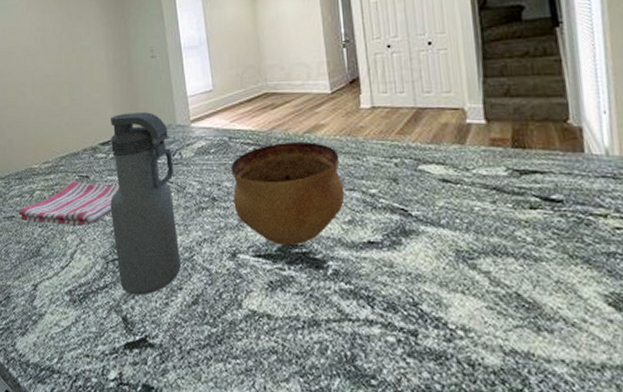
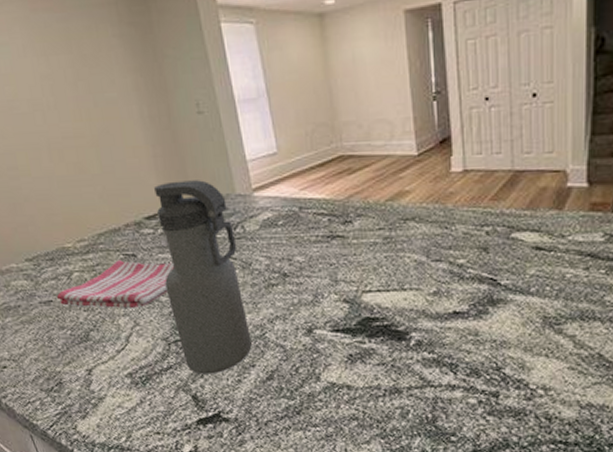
bowl: present [231,141,345,246] -> none [303,210,430,320]

